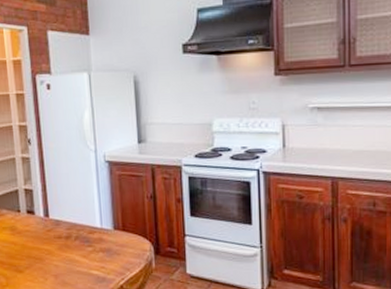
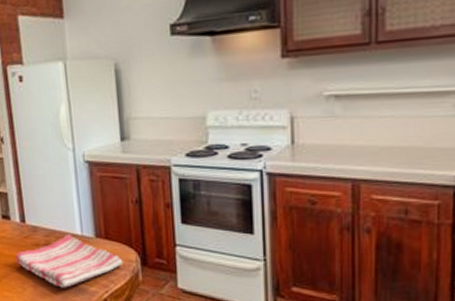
dish towel: none [38,226,138,277] -> present [15,233,123,288]

